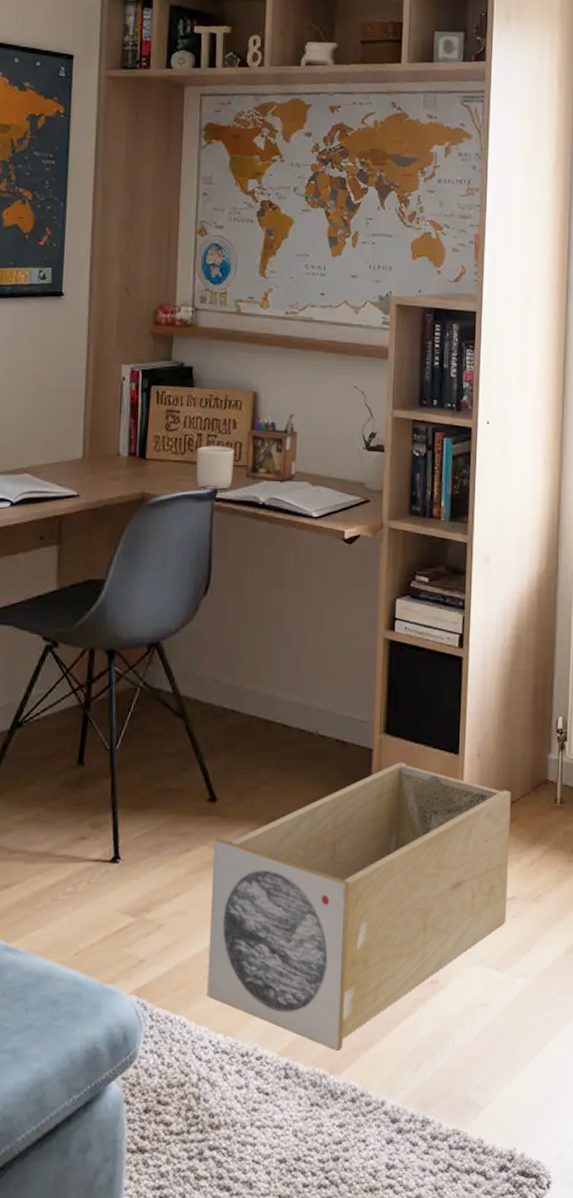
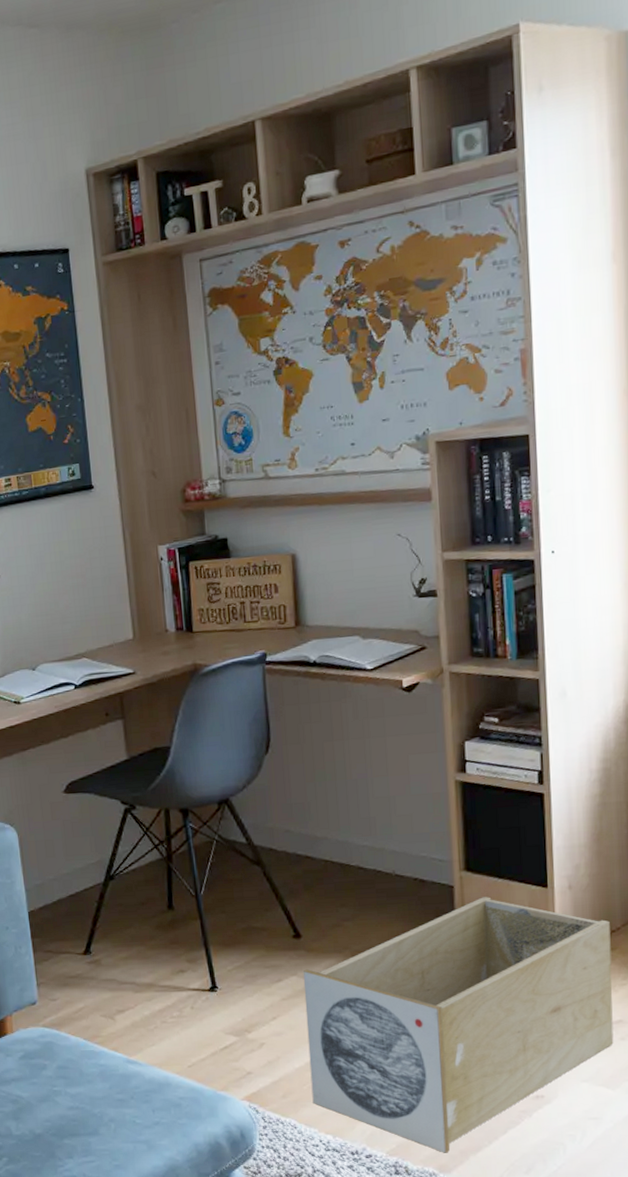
mug: present [196,446,234,490] -> none [241,610,281,654]
desk organizer: present [246,412,297,482] -> none [290,571,345,639]

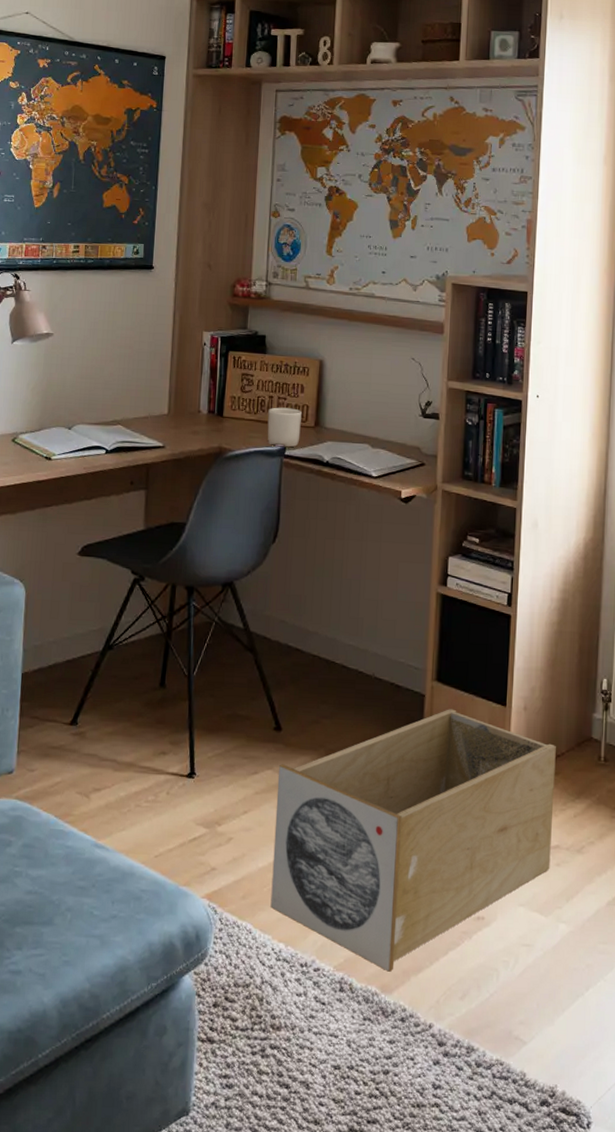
mug: none [241,610,281,654] -> present [267,407,302,448]

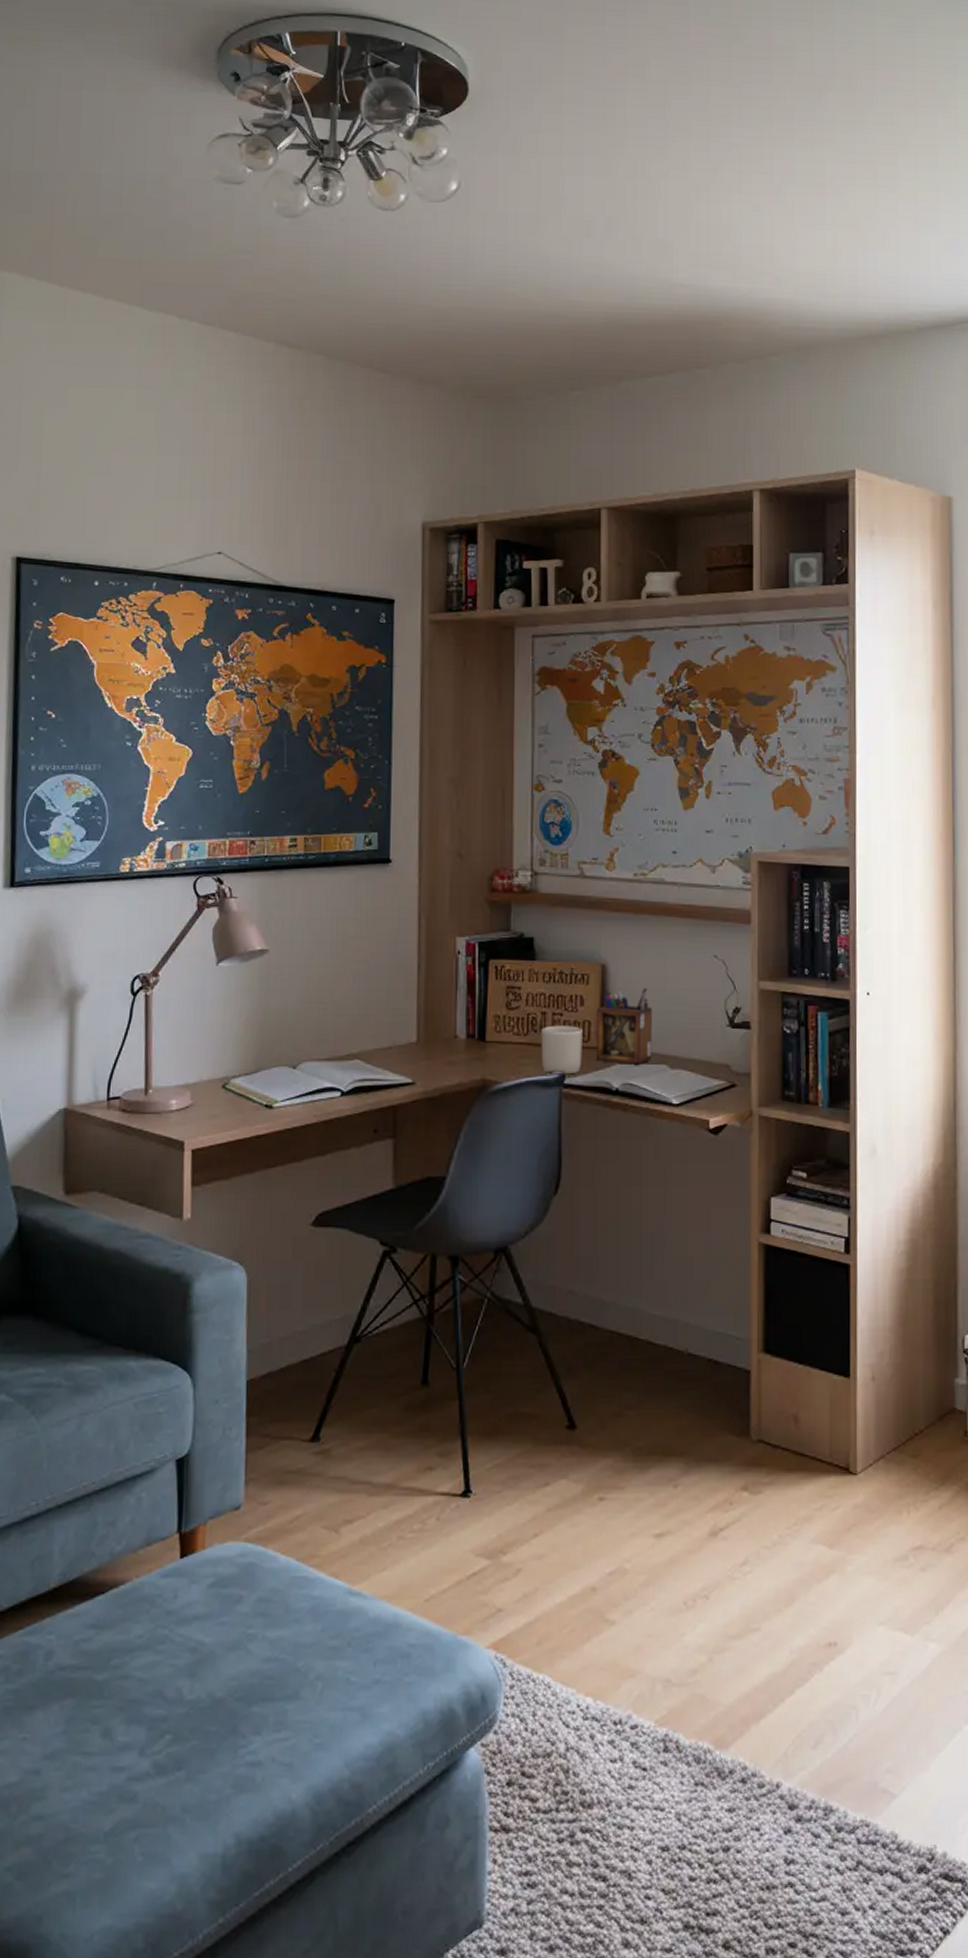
storage box: present [270,708,556,972] -> none [573,1384,914,1722]
desk organizer: none [312,378,359,443] -> present [596,987,652,1064]

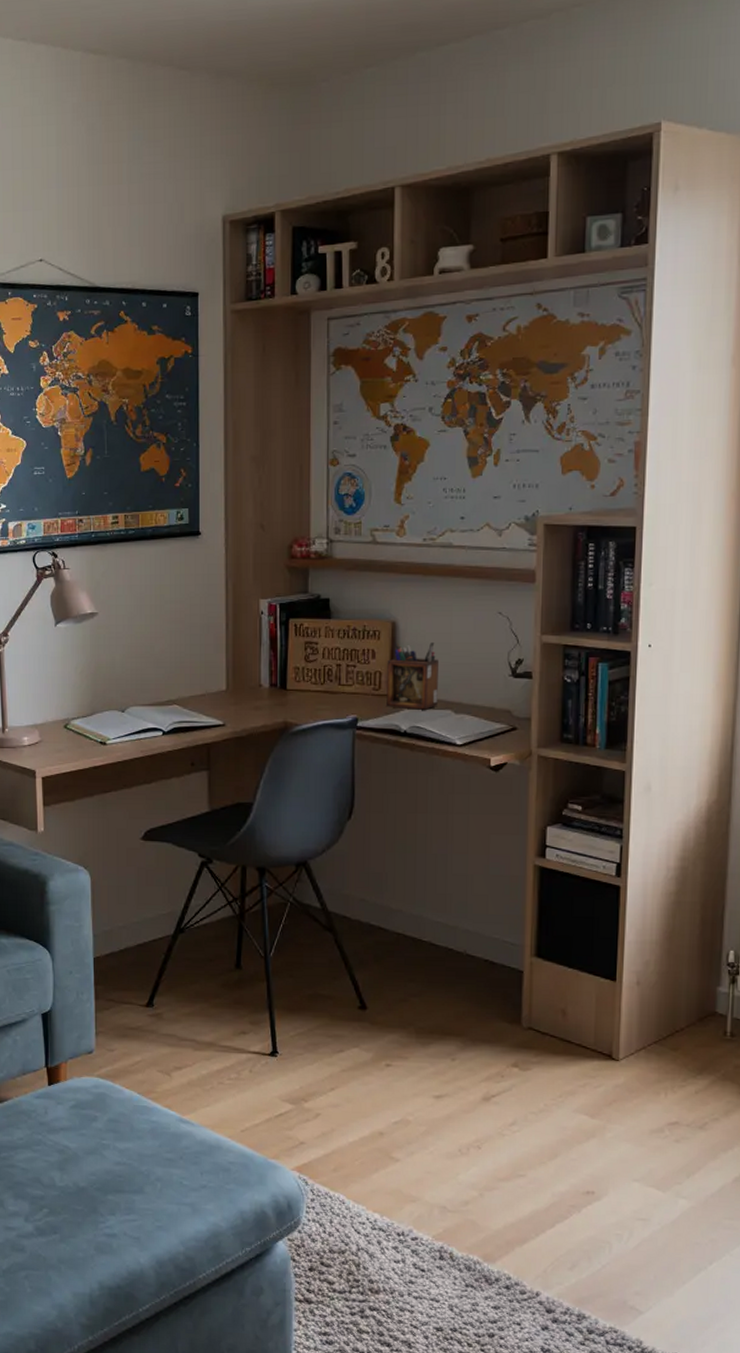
mug: present [541,1025,582,1075] -> none [336,676,374,718]

